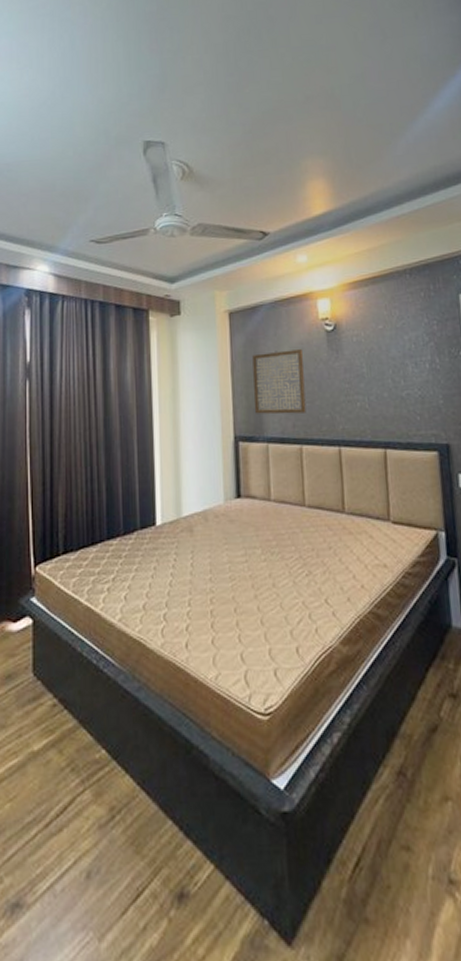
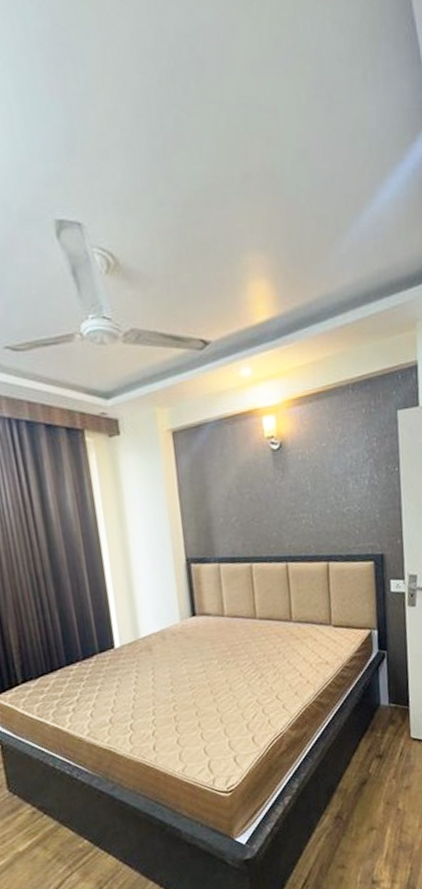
wall art: present [252,349,307,414] -> none [199,469,255,536]

